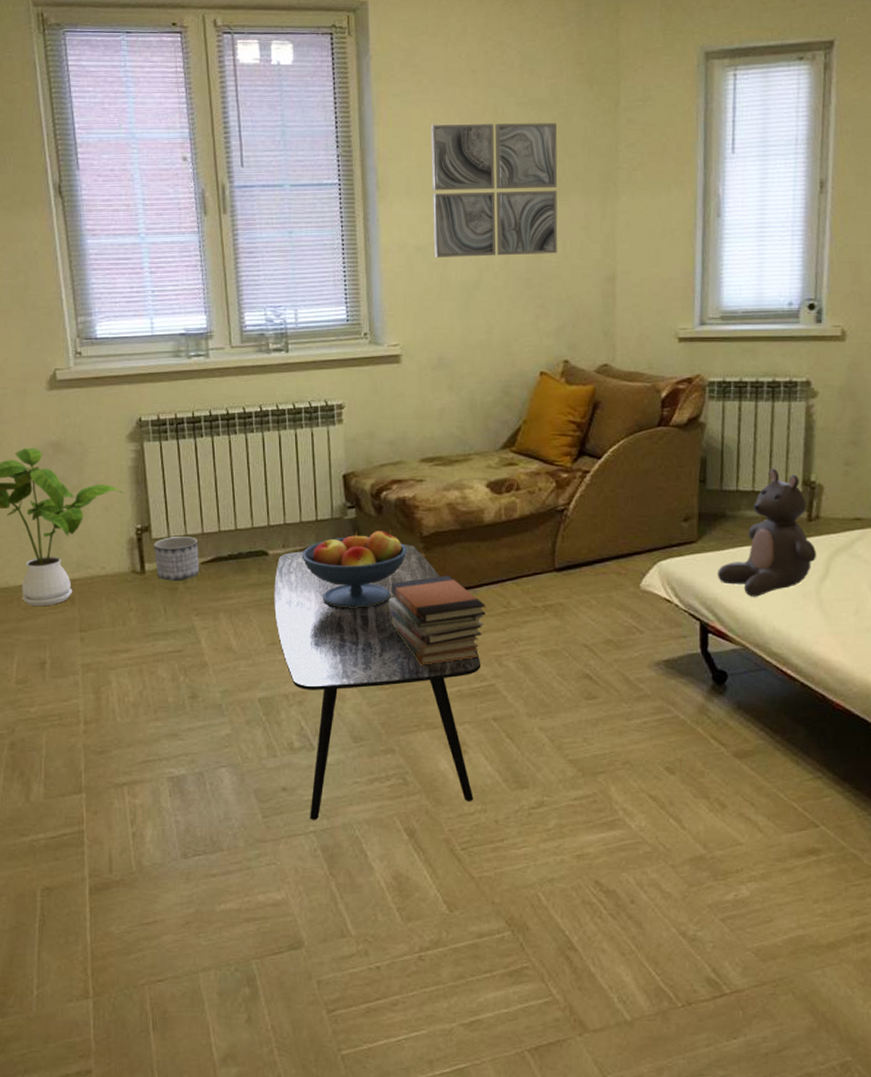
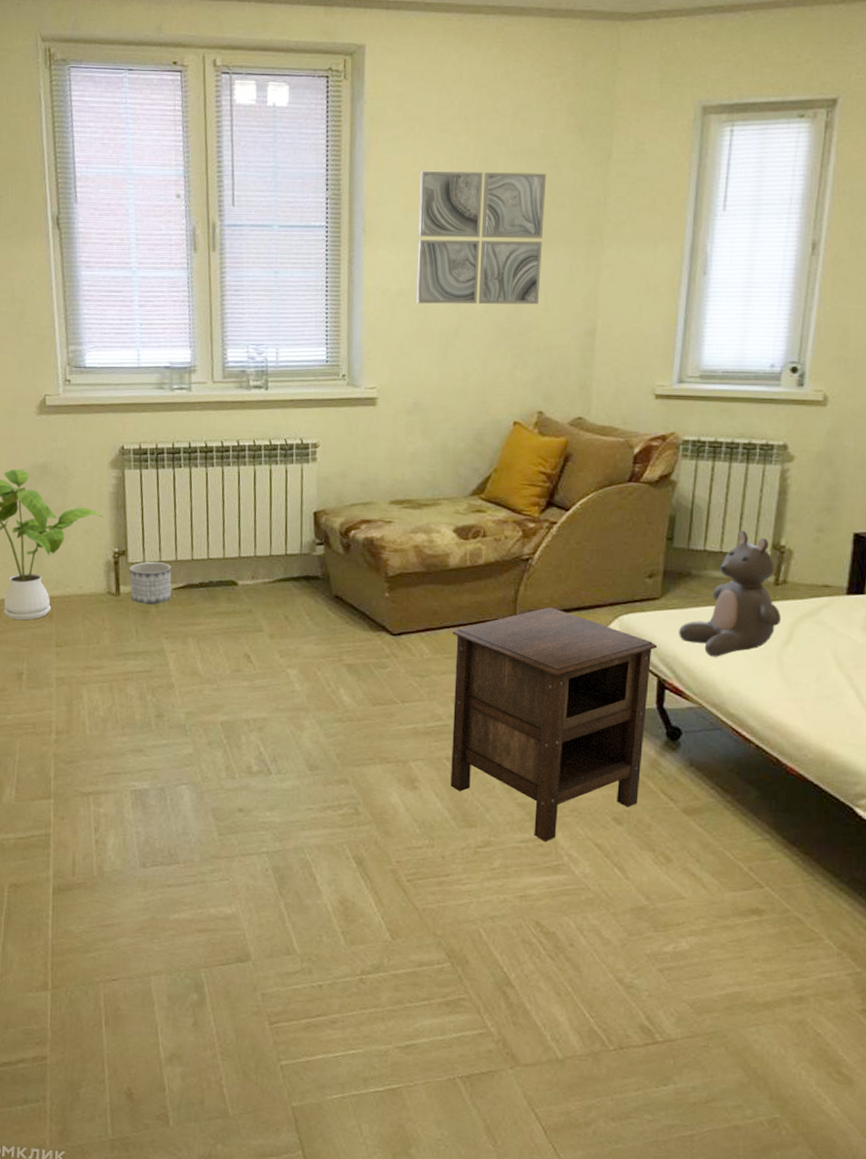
coffee table: present [274,544,481,820] -> none [240,583,438,842]
fruit bowl: present [301,529,408,608] -> none [269,567,372,642]
book stack: present [389,575,487,666] -> none [351,615,446,702]
nightstand: none [491,556,697,798] -> present [450,606,657,843]

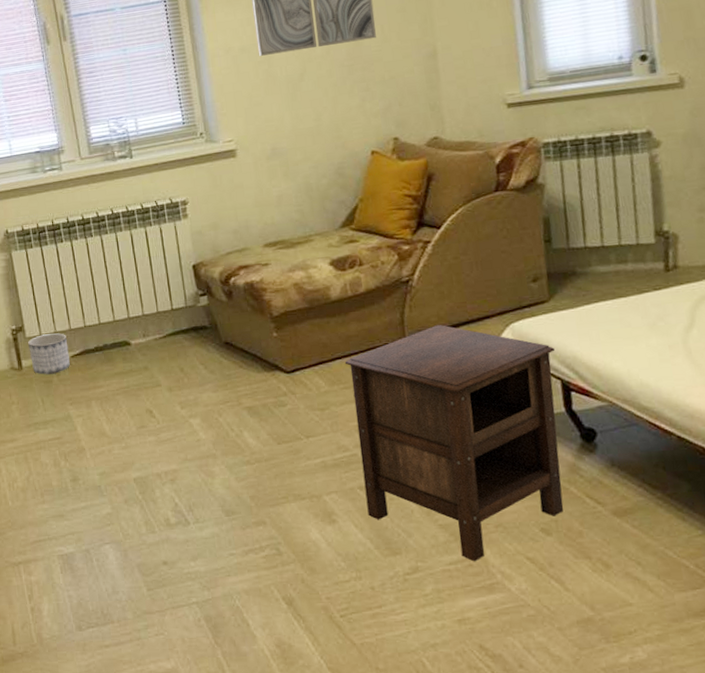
teddy bear: present [678,530,782,657] -> none [573,221,680,352]

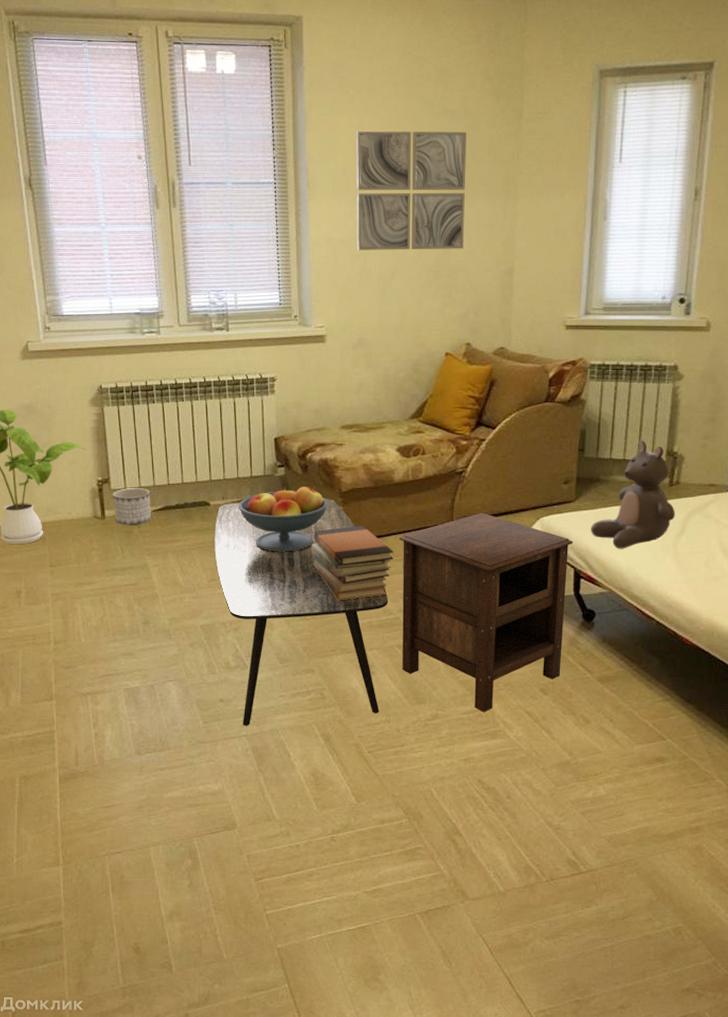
coffee table: none [138,325,348,592] -> present [214,499,389,726]
fruit bowl: none [161,313,260,390] -> present [238,486,328,552]
book stack: none [247,352,342,440] -> present [312,525,394,601]
teddy bear: none [573,221,680,352] -> present [590,440,676,549]

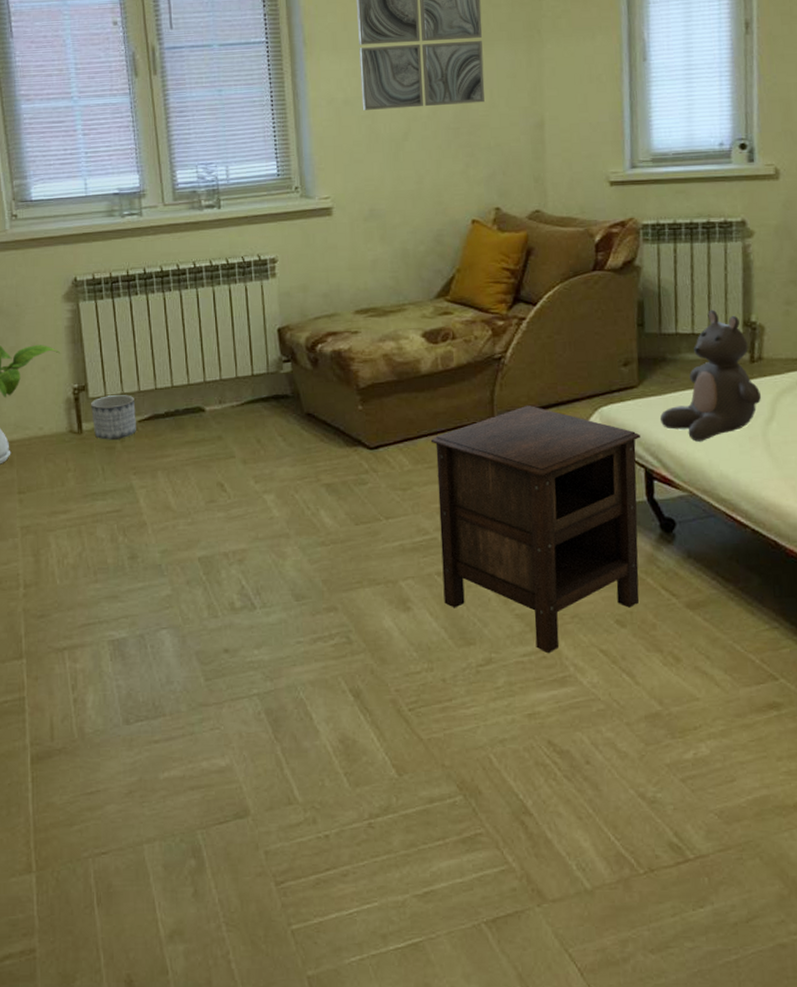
coffee table: present [214,499,389,726] -> none [211,397,423,682]
fruit bowl: present [238,486,328,552] -> none [238,382,345,464]
book stack: present [312,525,394,601] -> none [328,427,427,520]

